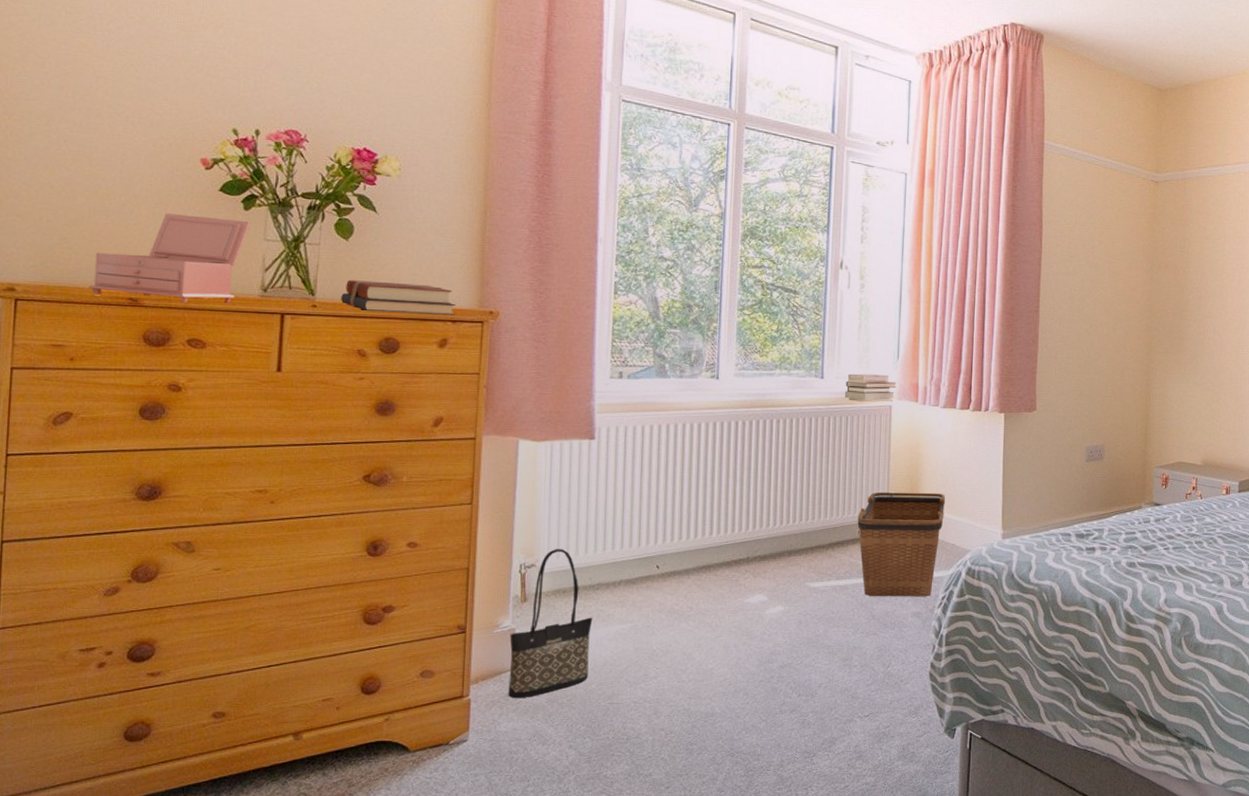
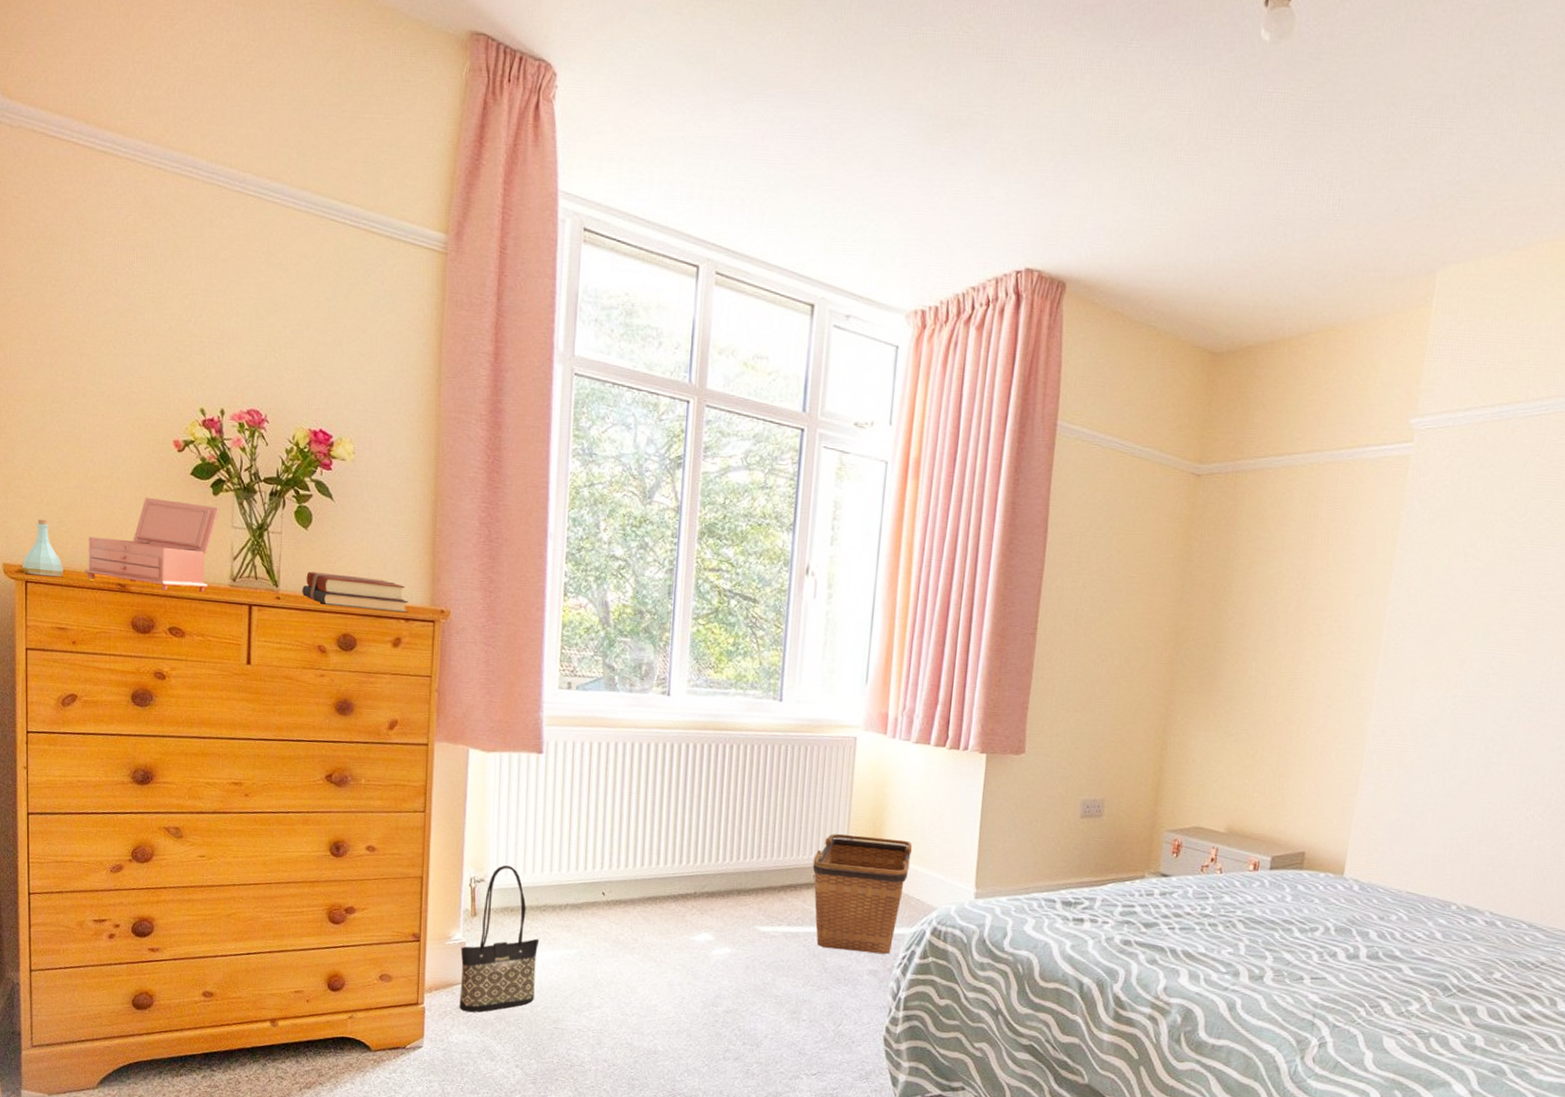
perfume bottle: none [12,236,64,294] -> present [22,519,64,578]
books: present [845,373,896,402] -> none [805,697,863,733]

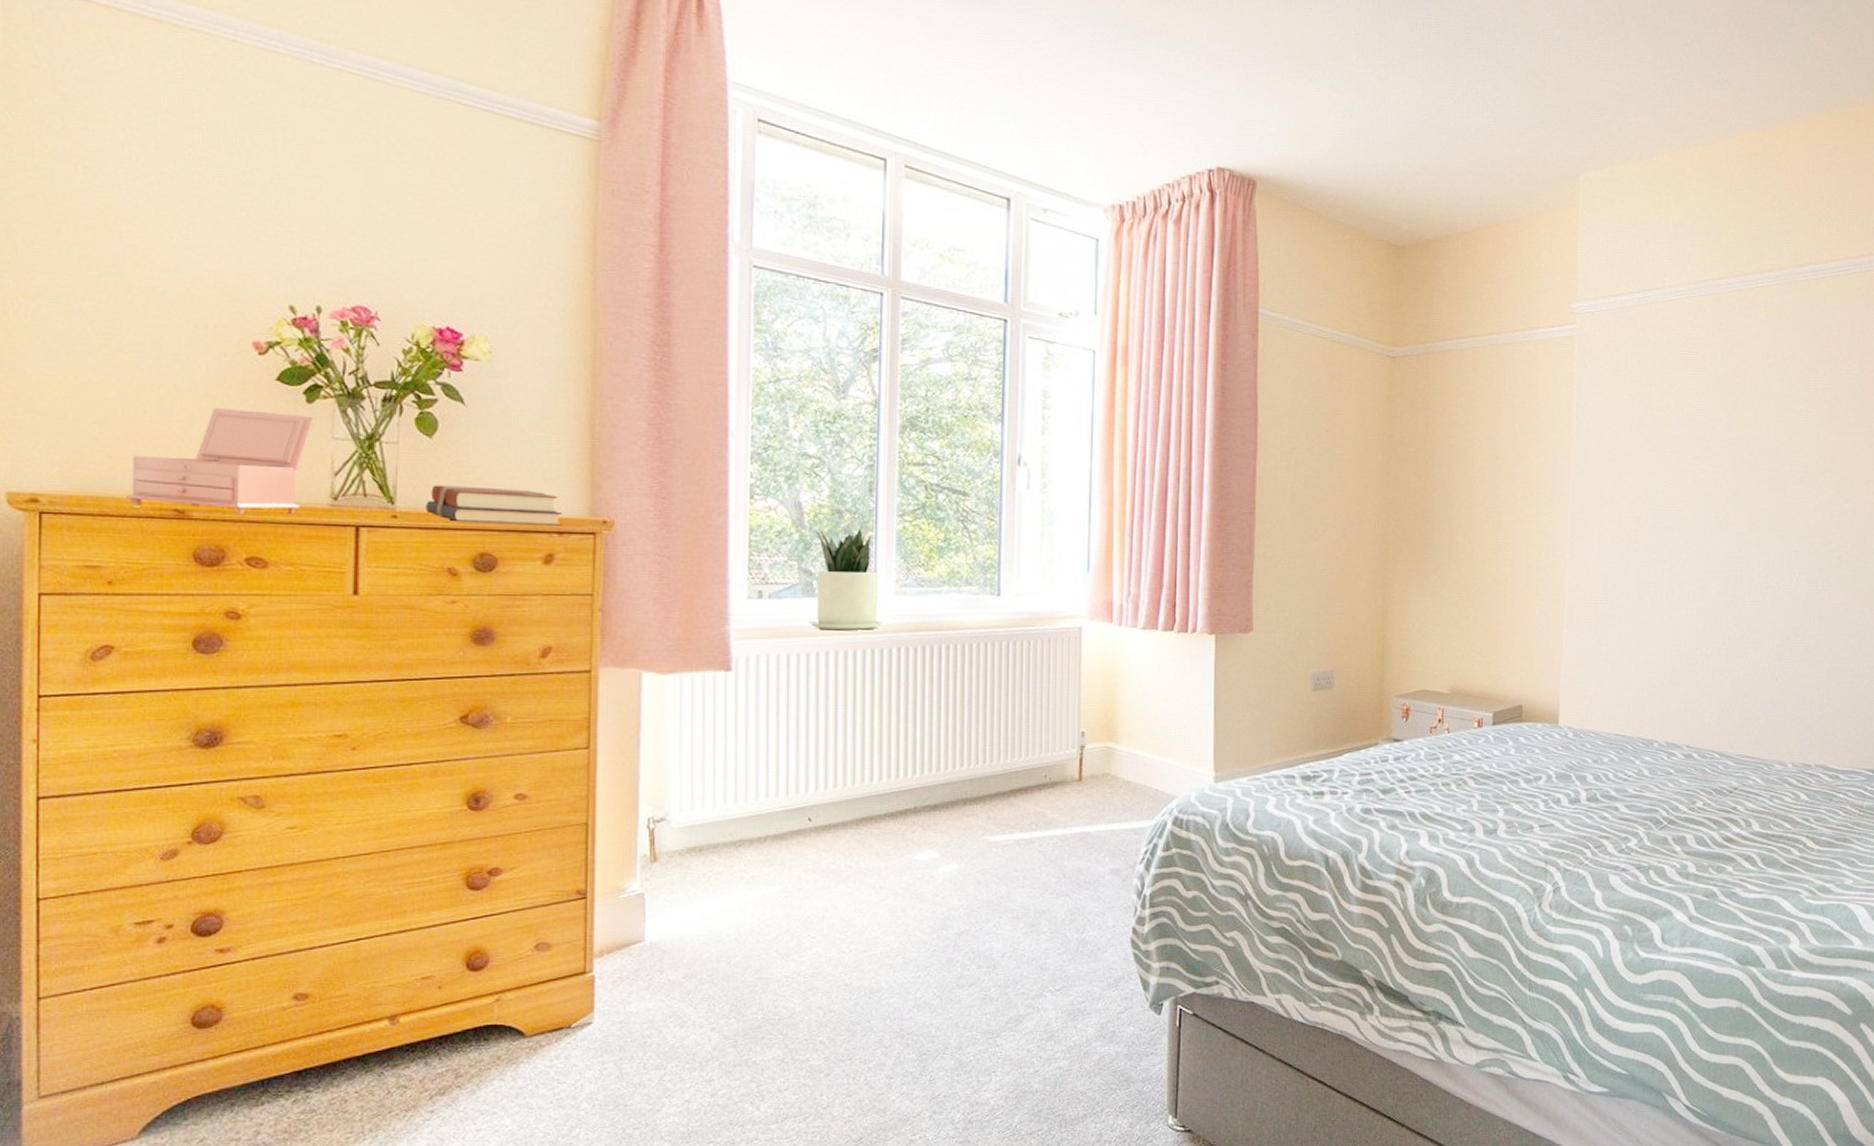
perfume bottle: present [22,519,64,578] -> none [35,437,97,506]
tote bag: present [459,865,540,1012] -> none [638,800,735,973]
planter: none [611,627,675,725] -> present [810,529,883,631]
bicycle basket: present [812,833,913,954] -> none [1043,728,1148,852]

